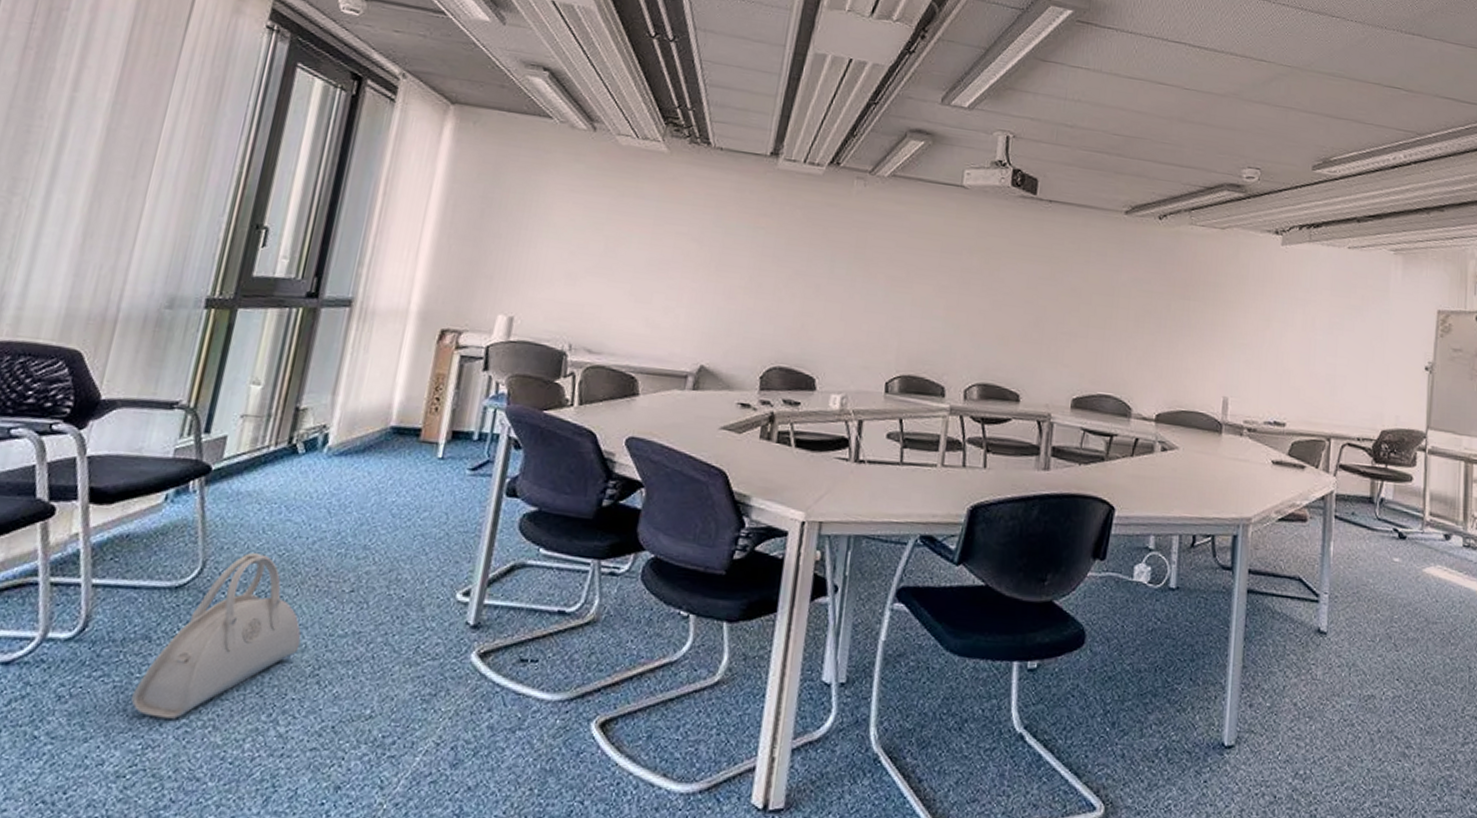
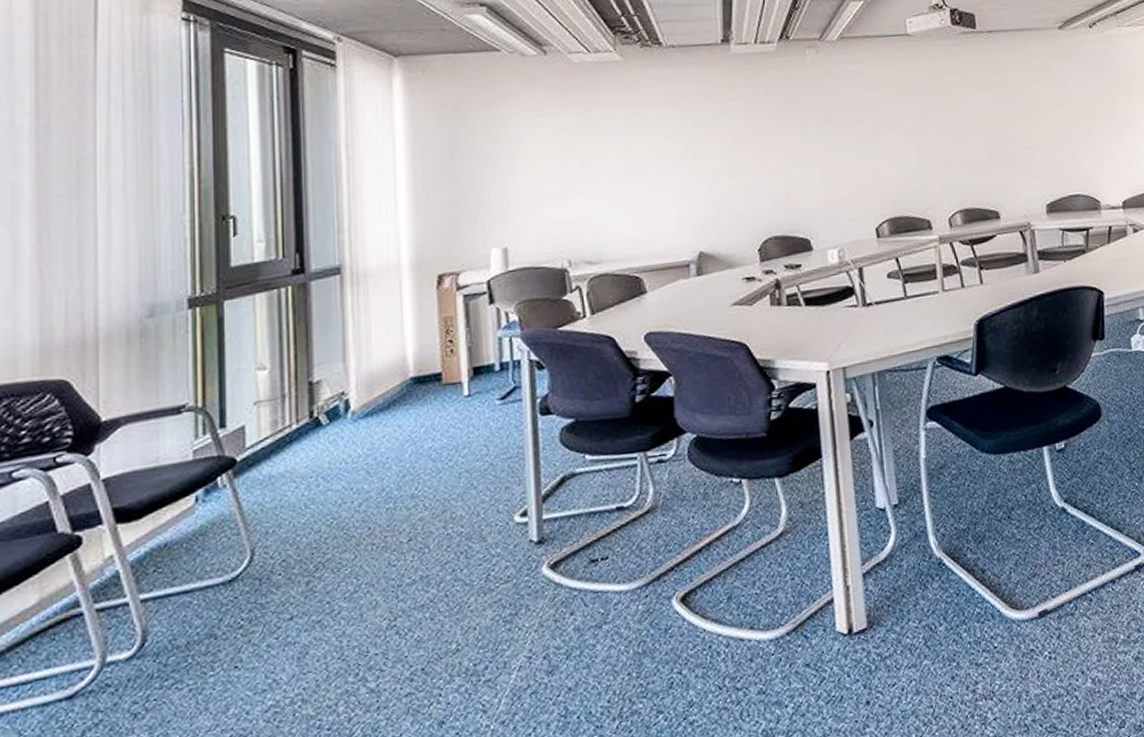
handbag: present [131,552,301,719] -> none [211,528,370,709]

